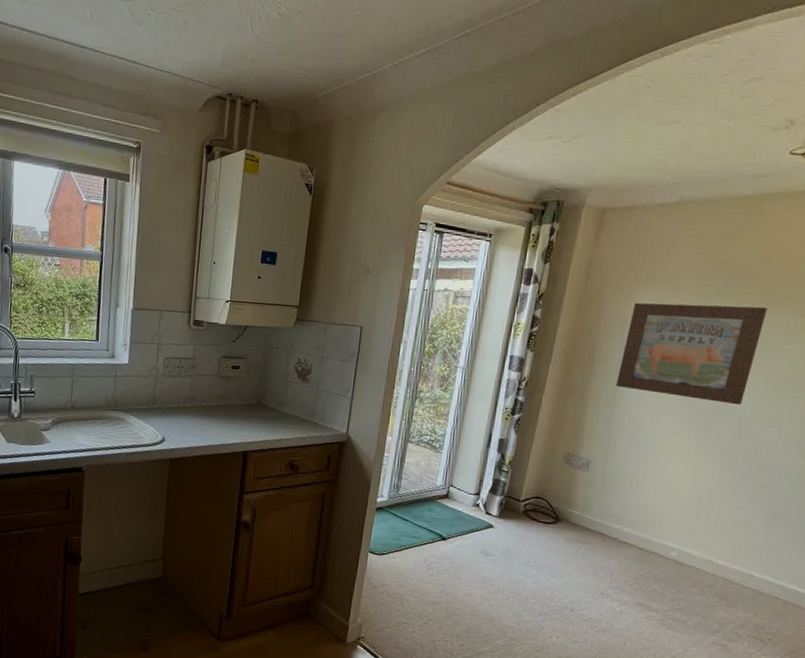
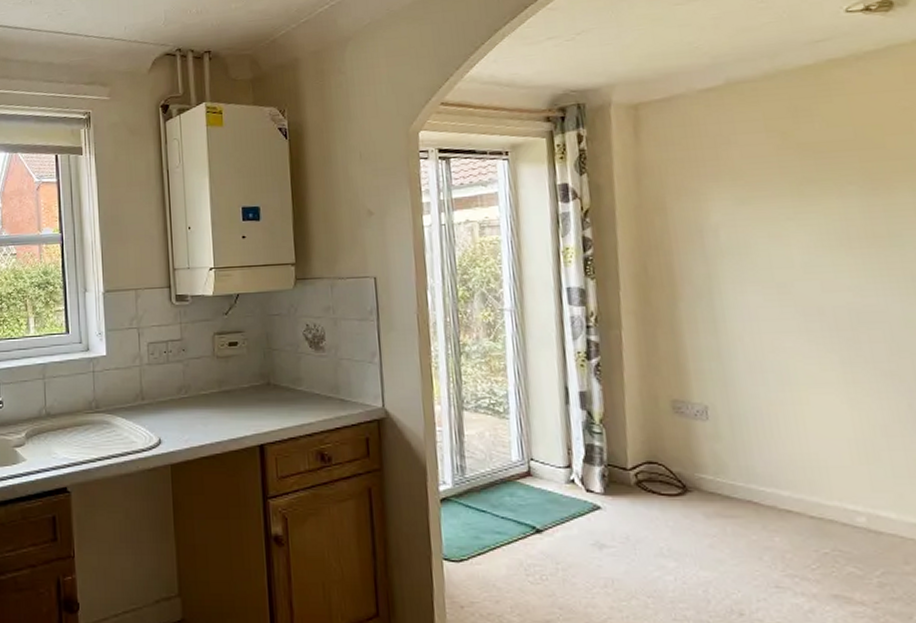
wall art: present [615,302,767,405] -> none [706,187,889,312]

